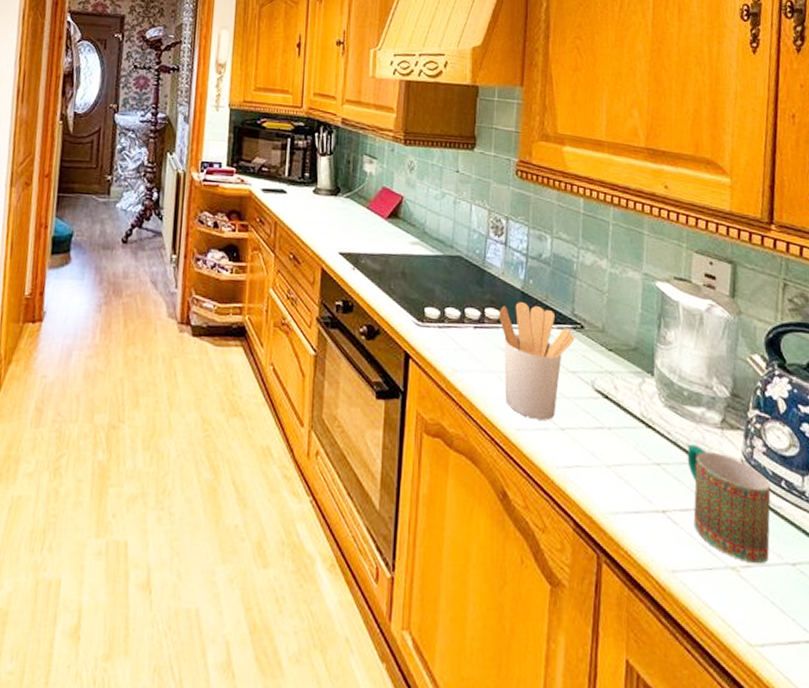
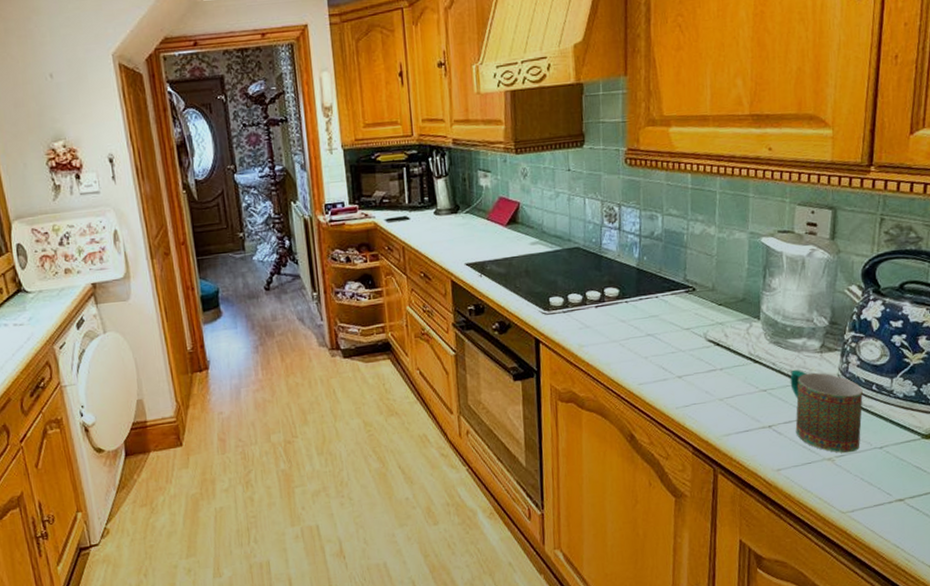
utensil holder: present [498,302,575,420] -> none [617,277,688,373]

